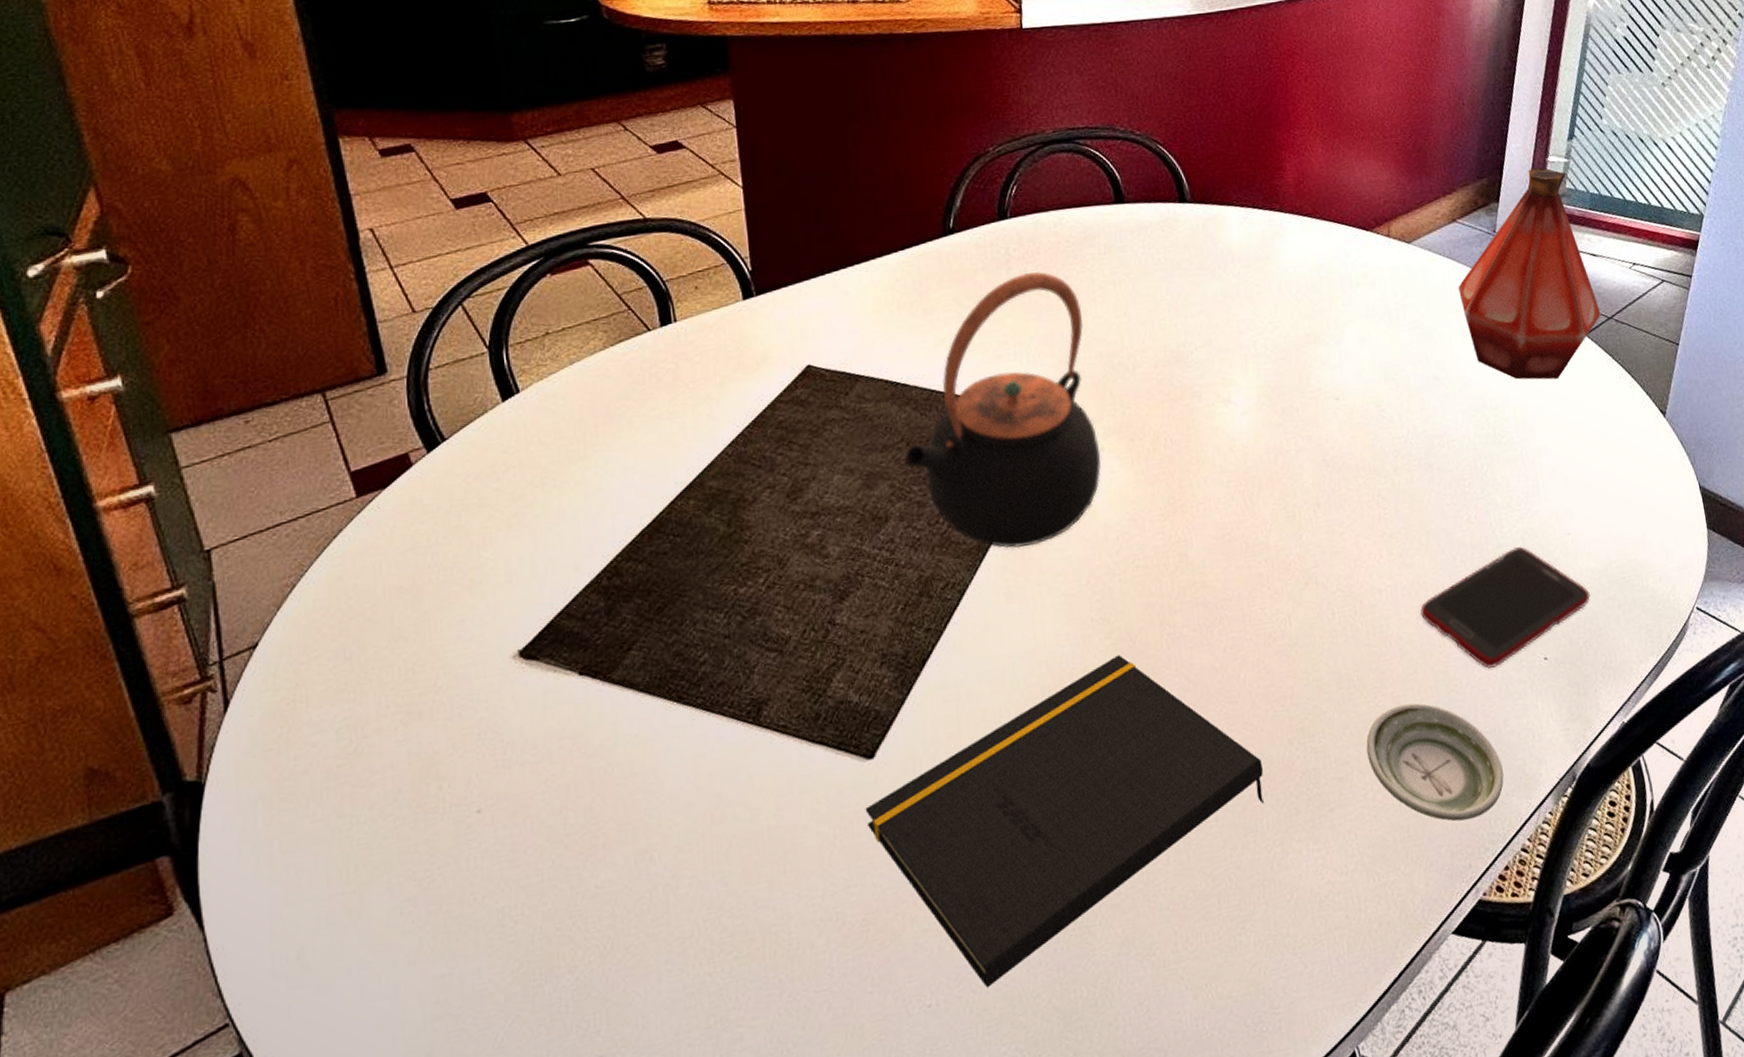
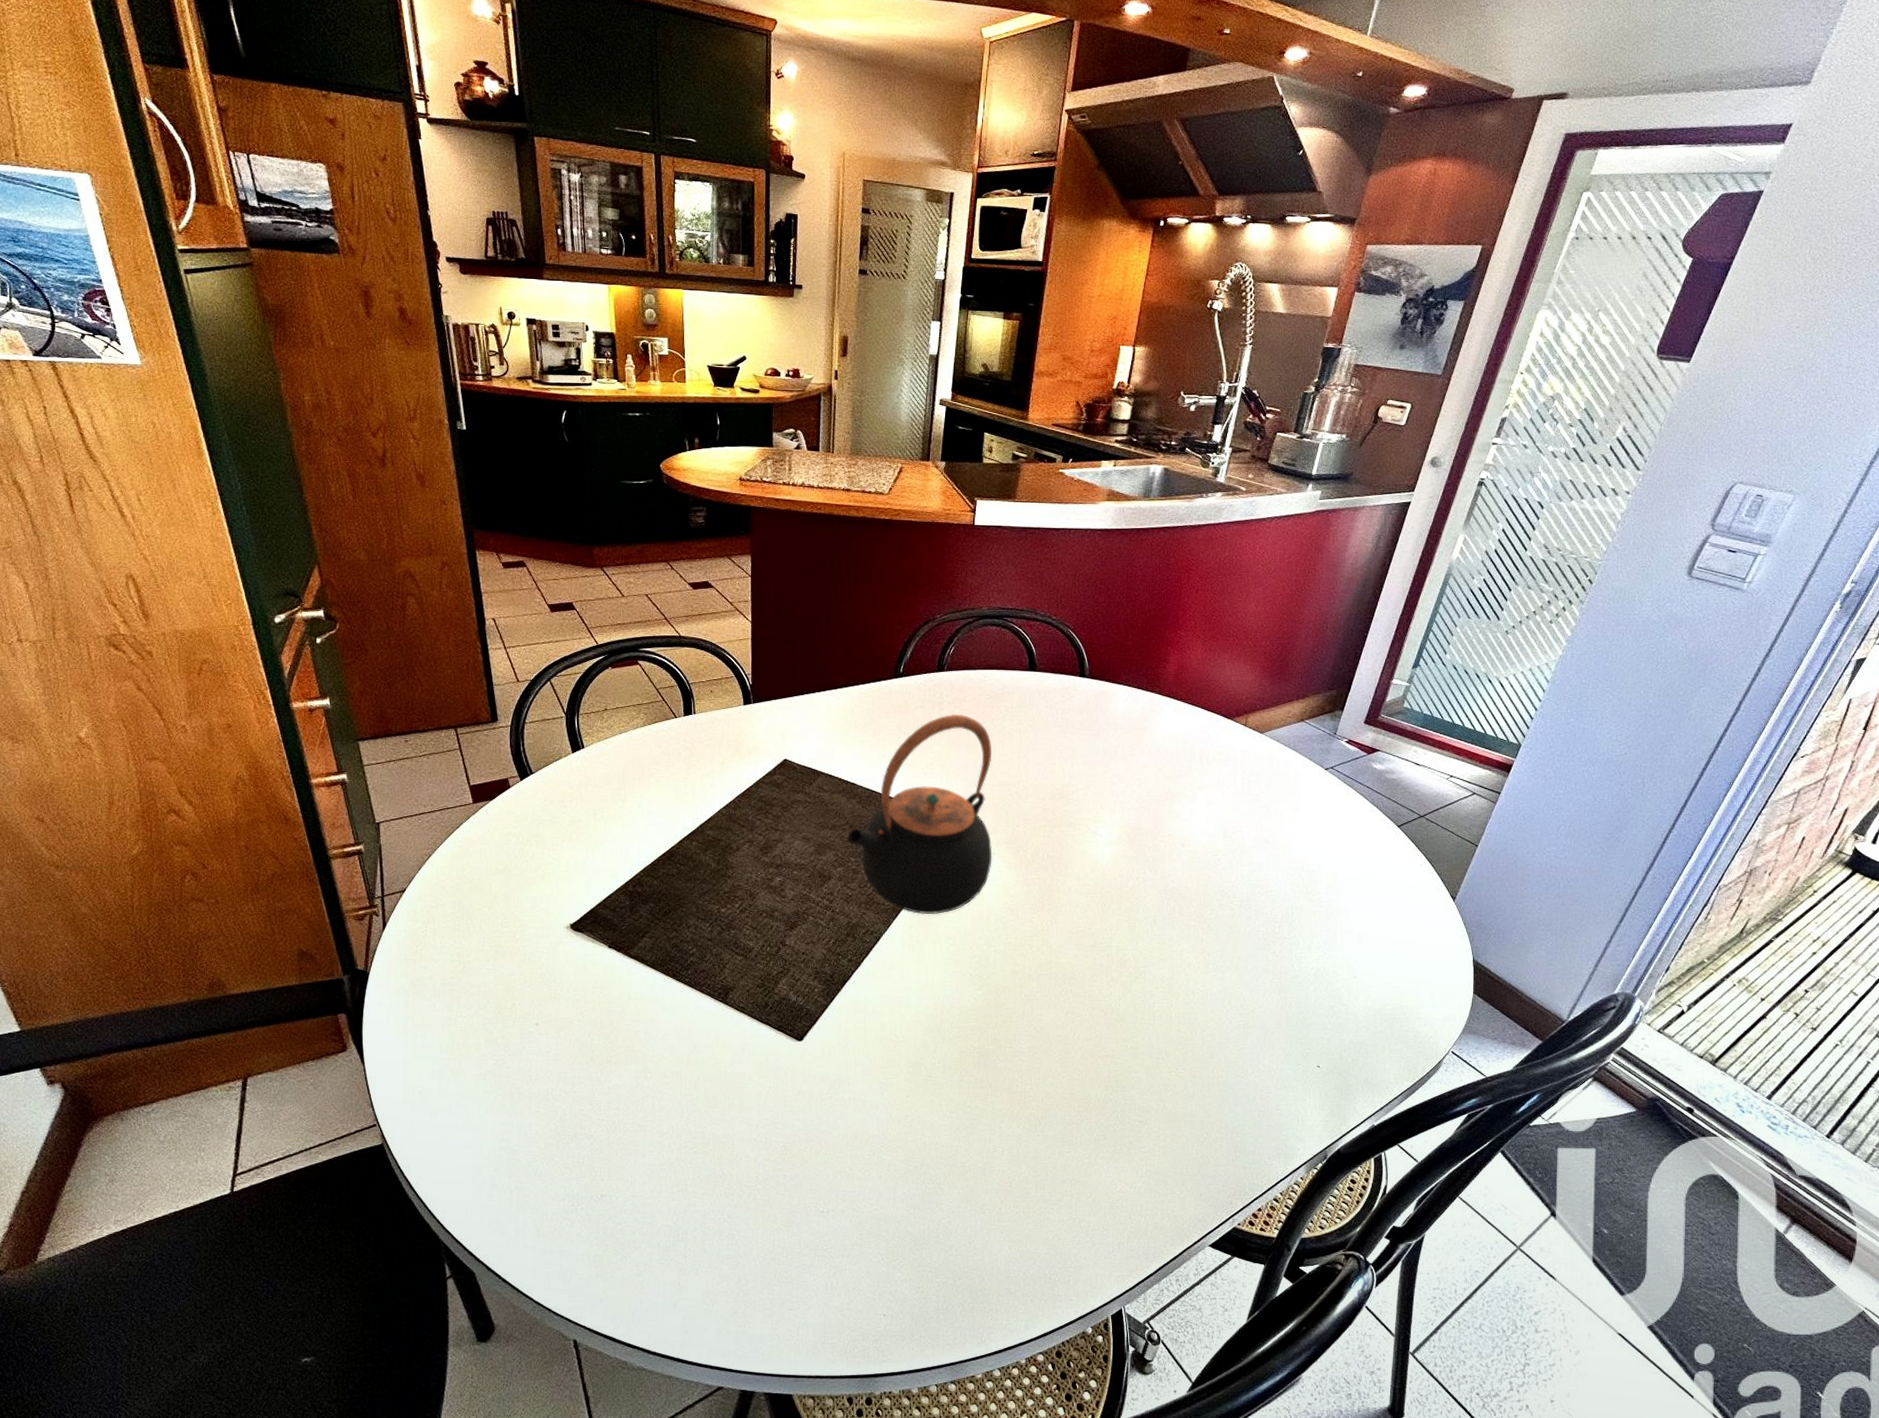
notepad: present [865,654,1265,988] -> none [792,1003,1083,1209]
saucer: present [1366,703,1504,822] -> none [1164,1078,1269,1169]
cell phone: present [1420,547,1590,669] -> none [1222,980,1364,1065]
bottle: present [1458,167,1601,380] -> none [1296,687,1415,857]

